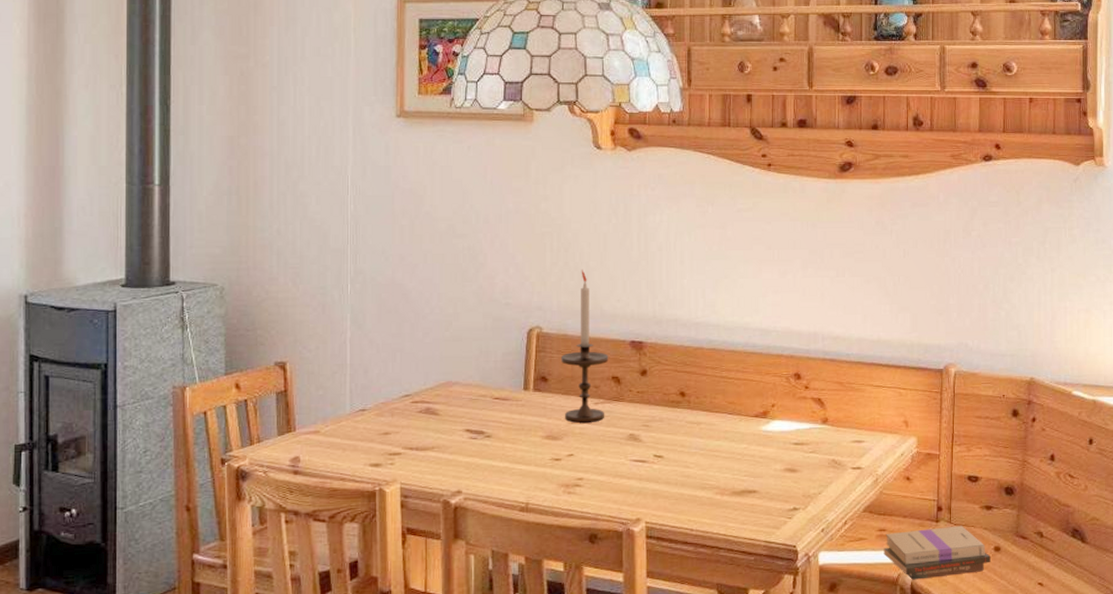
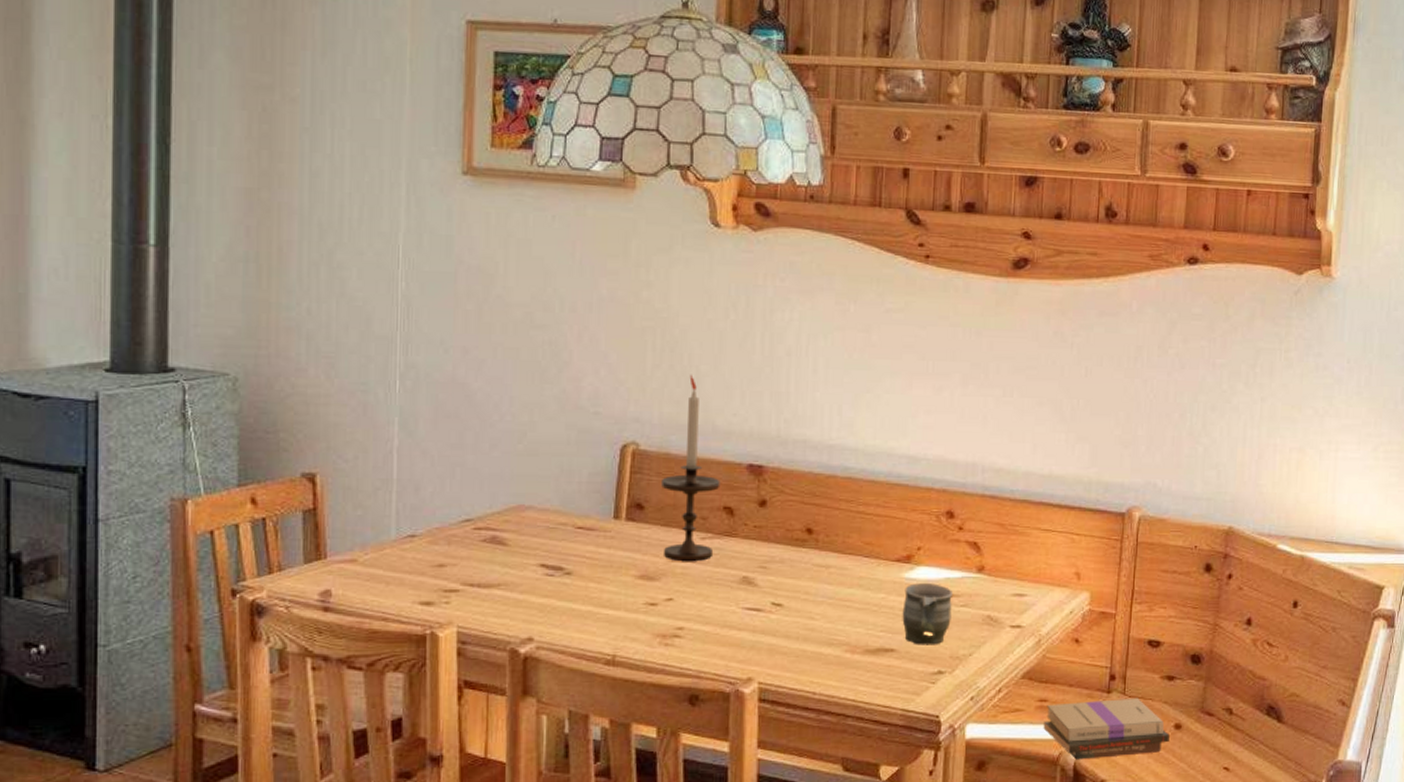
mug: none [762,433,802,487] -> present [902,582,952,645]

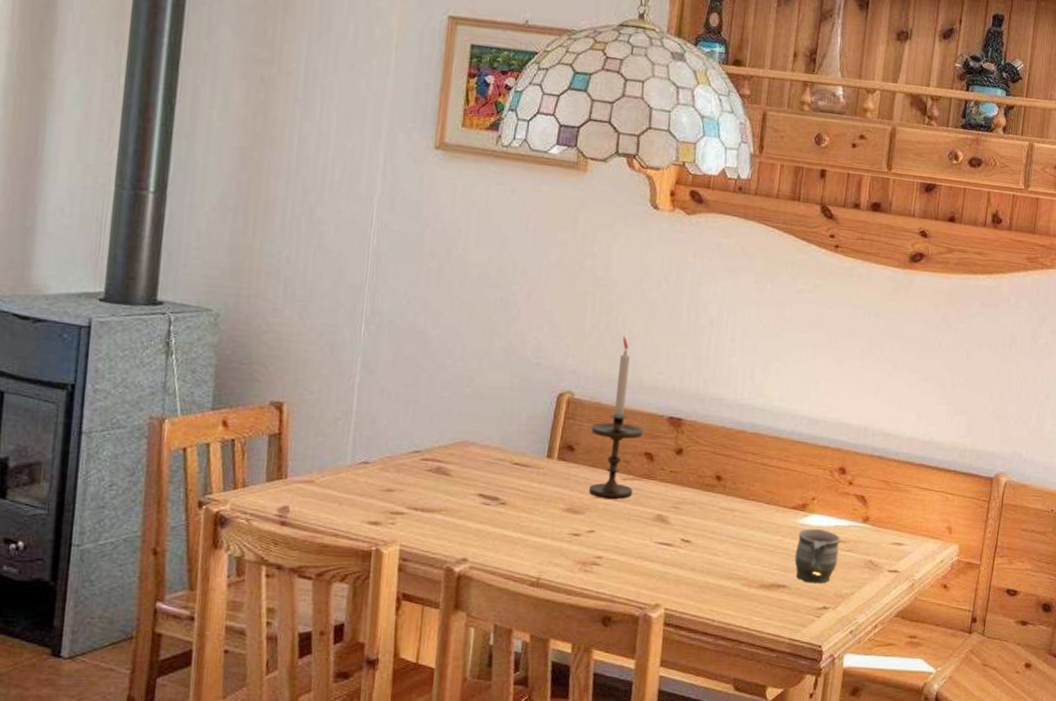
books: present [1043,697,1170,760] -> none [911,638,1020,691]

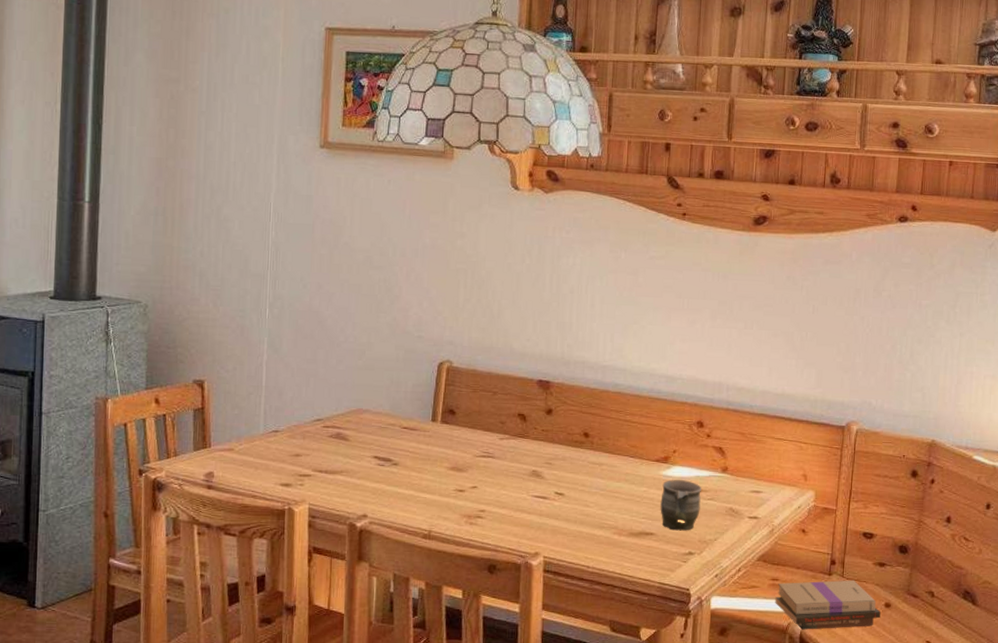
candlestick: present [589,335,644,499] -> none [470,307,516,457]
books: none [911,638,1020,691] -> present [775,580,881,630]

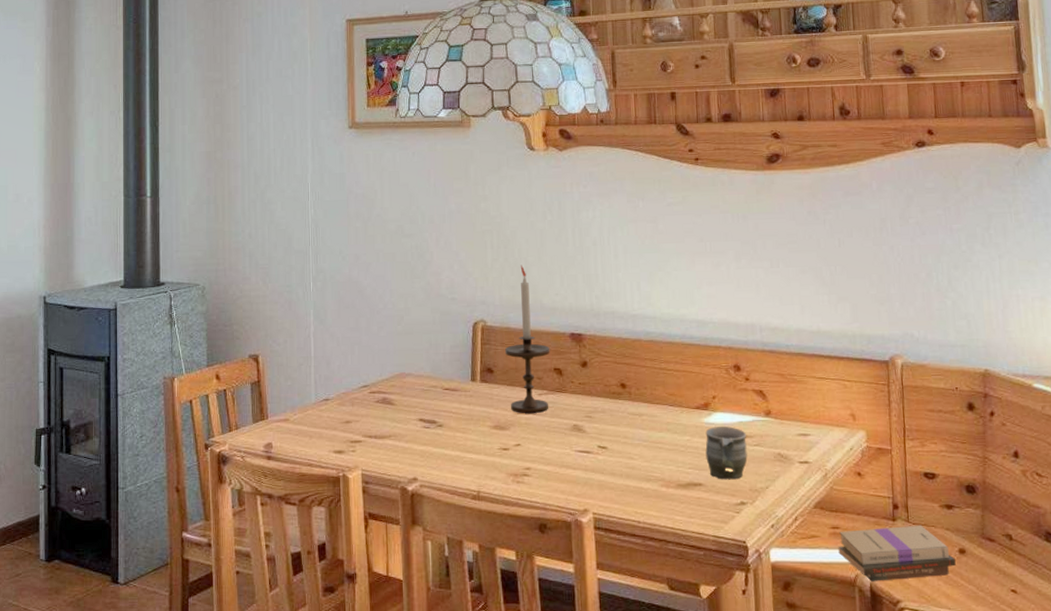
candlestick: none [470,307,516,457] -> present [505,264,550,413]

